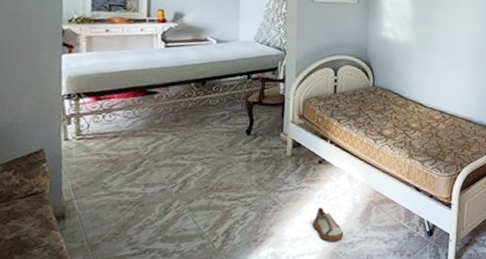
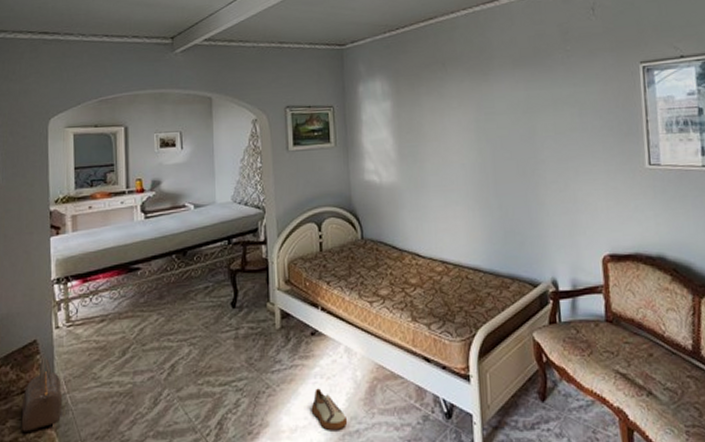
handbag: none [23,166,70,232] -> present [21,358,63,432]

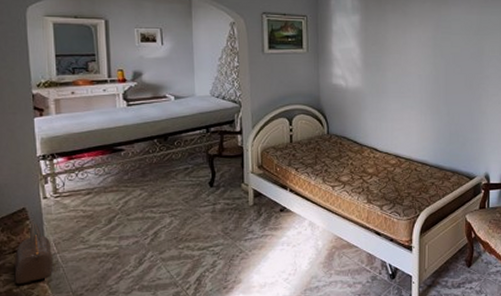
shoe: present [311,388,348,430] -> none [278,254,309,286]

